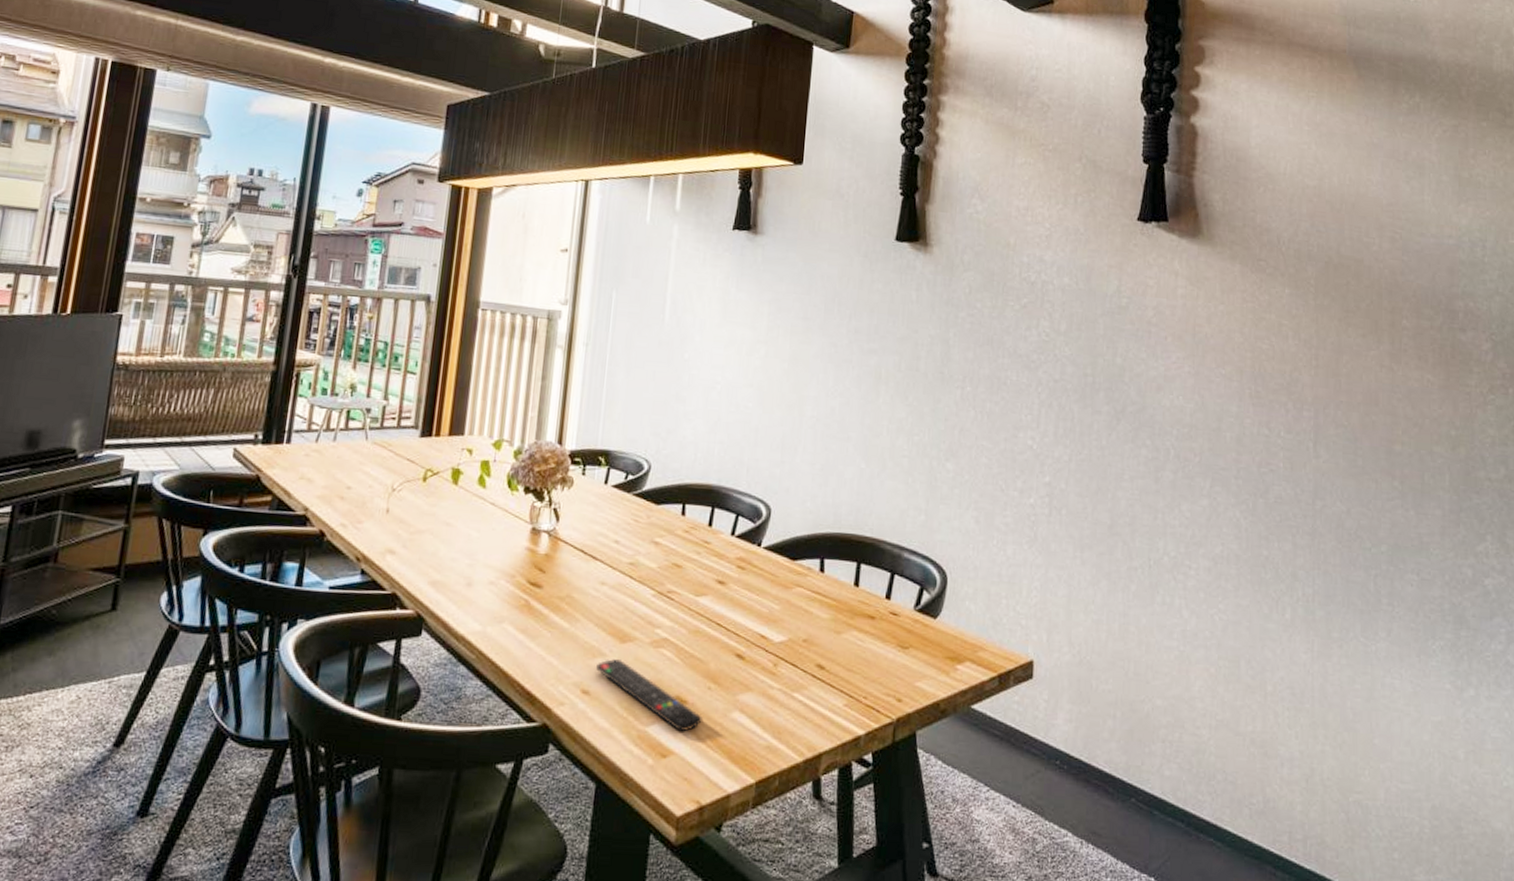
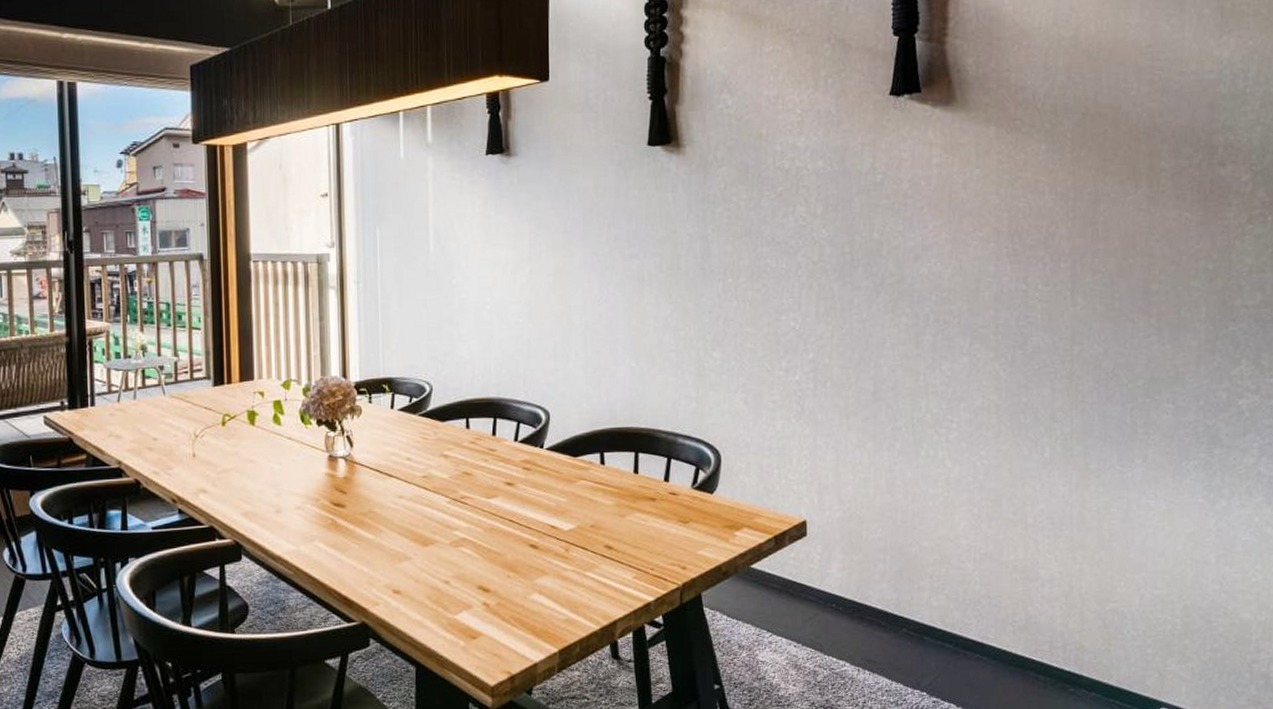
remote control: present [596,659,704,732] -> none [404,561,506,616]

